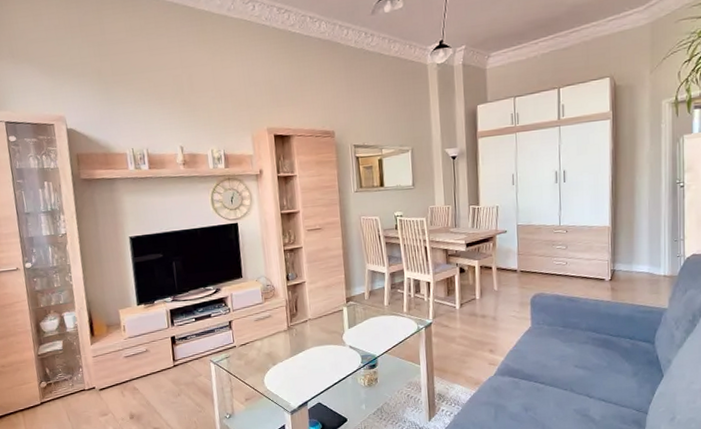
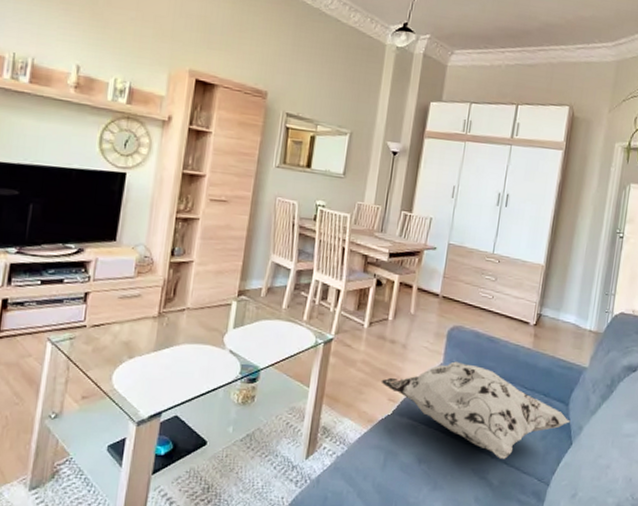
decorative pillow: none [479,323,659,398] -> present [380,361,570,459]

